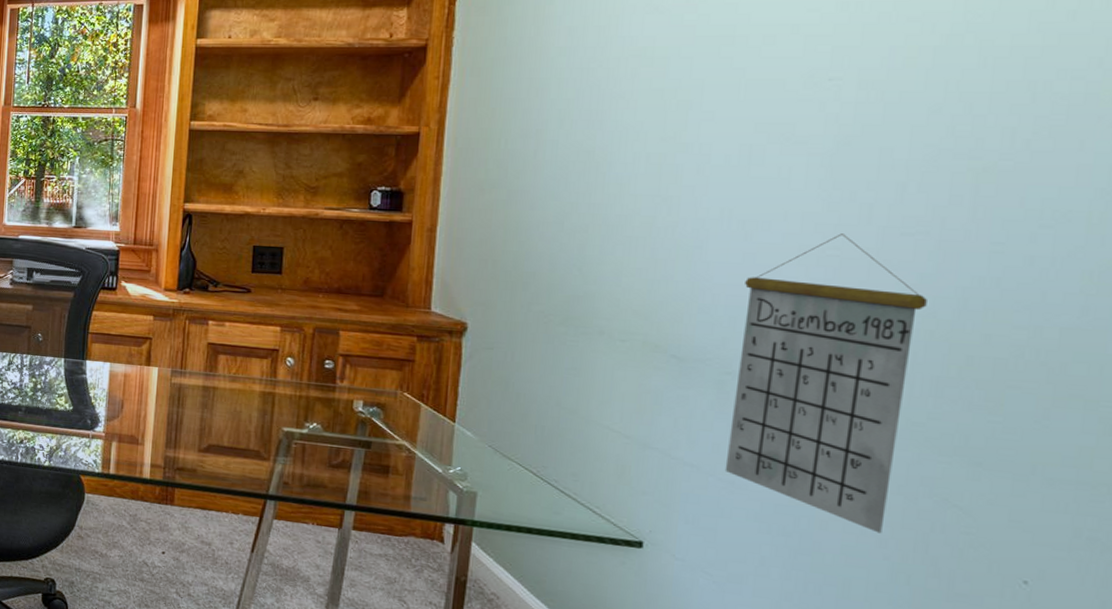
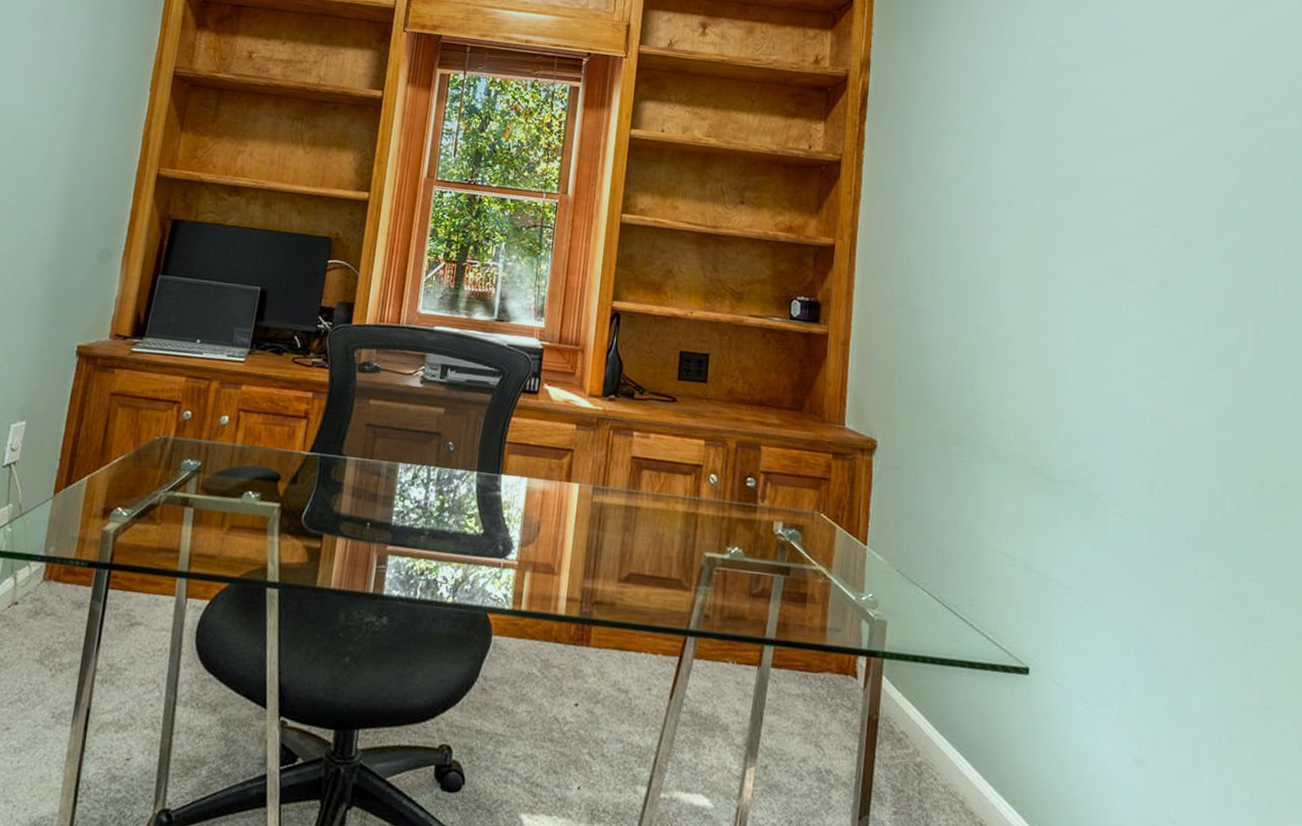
calendar: present [724,233,927,534] -> none [1091,365,1229,651]

